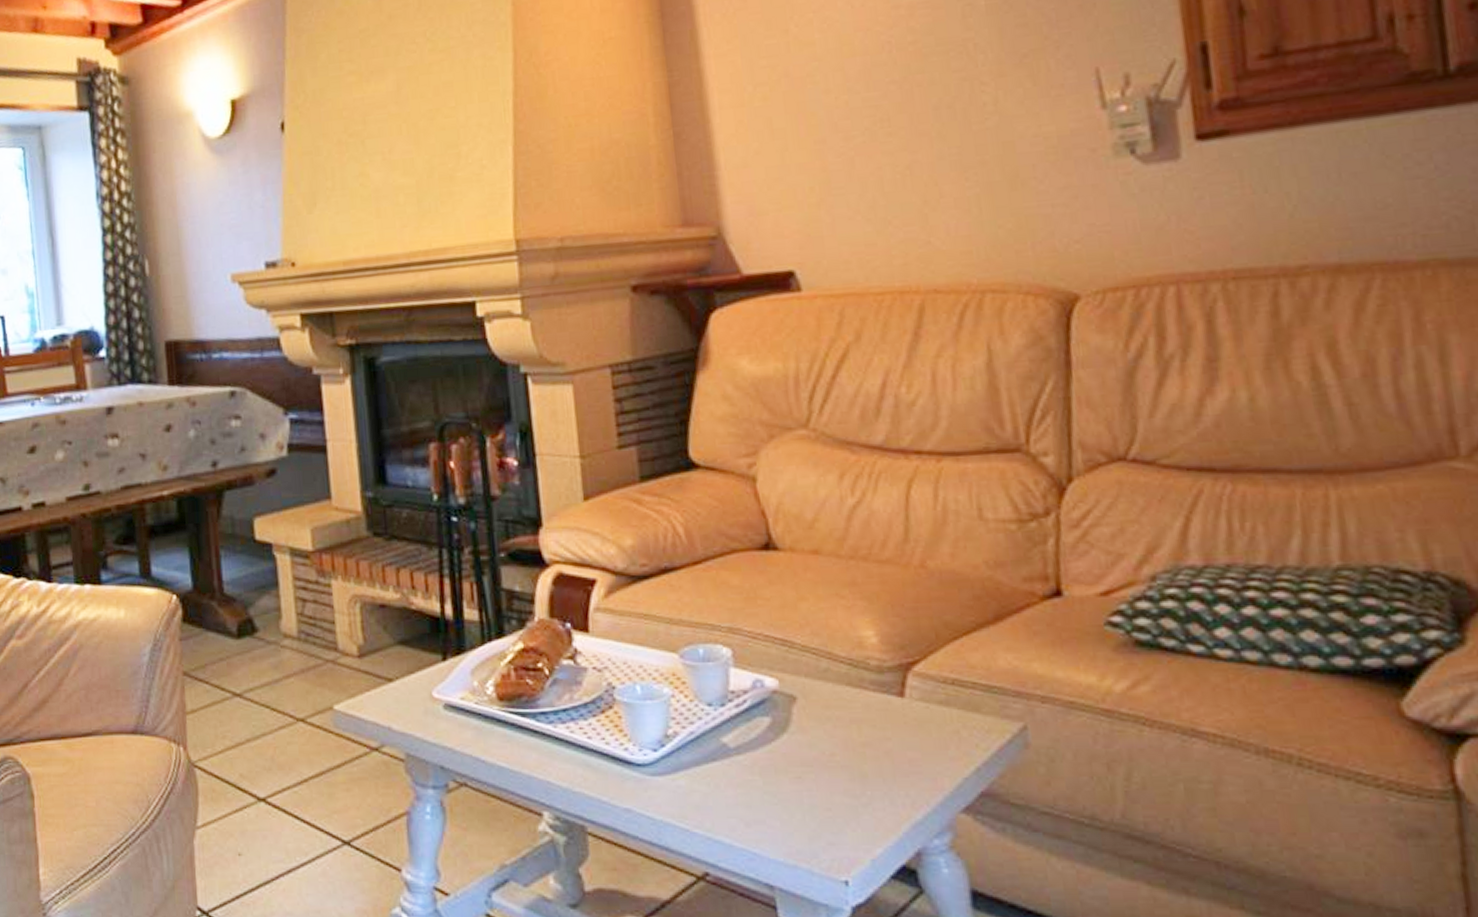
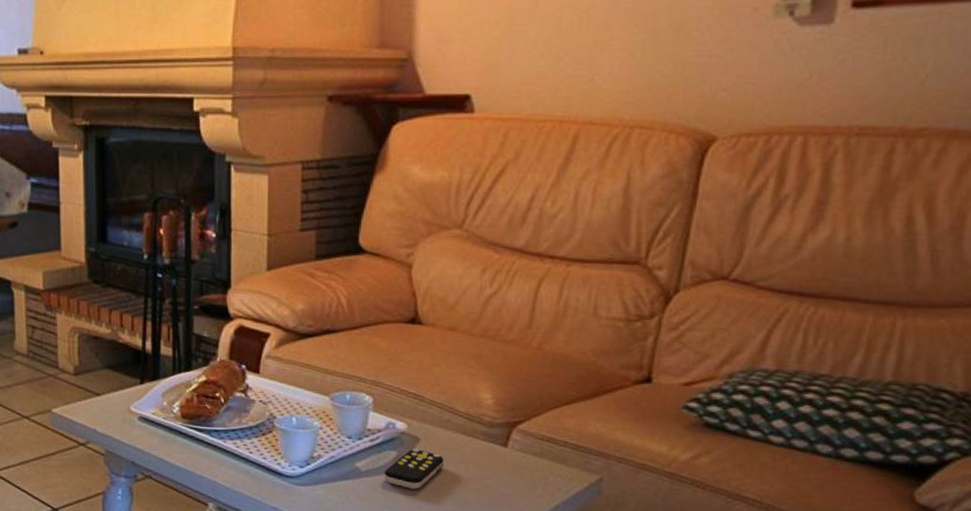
remote control: none [758,711,830,766] -> present [384,449,444,490]

